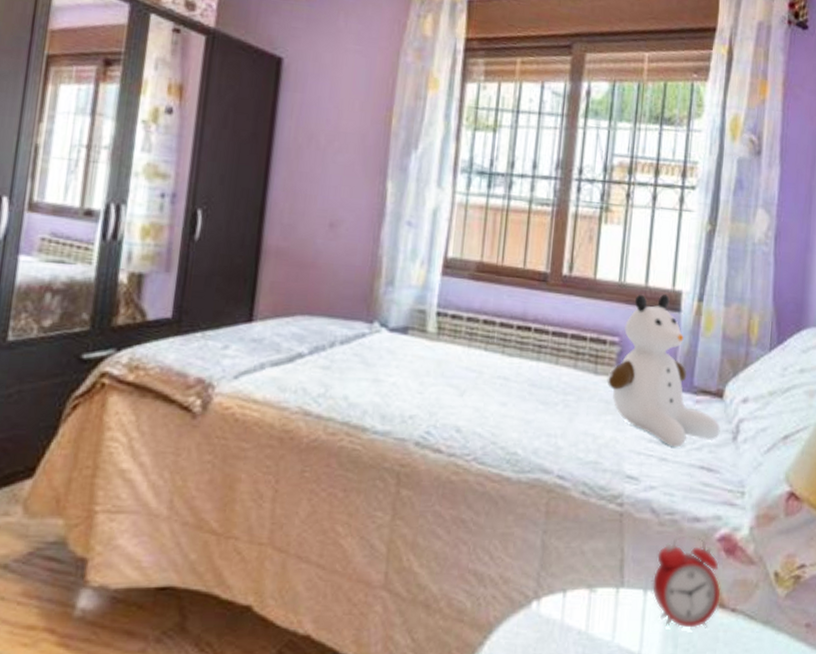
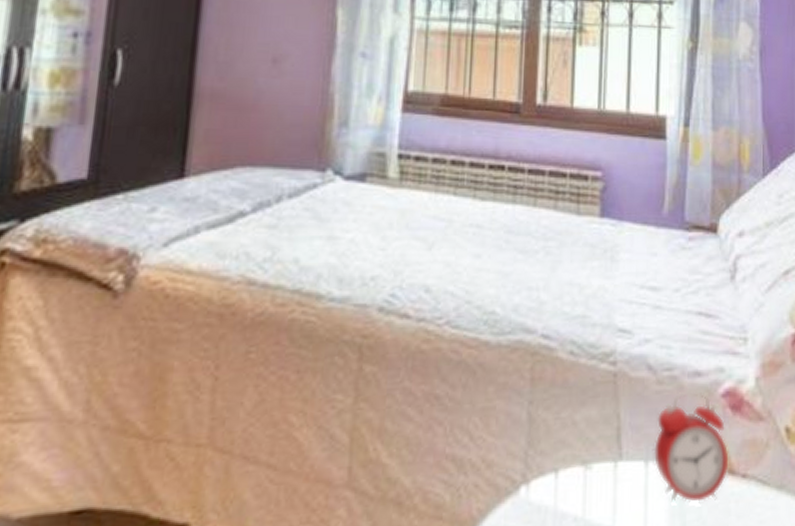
stuffed animal: present [607,294,721,448] -> none [591,121,717,293]

